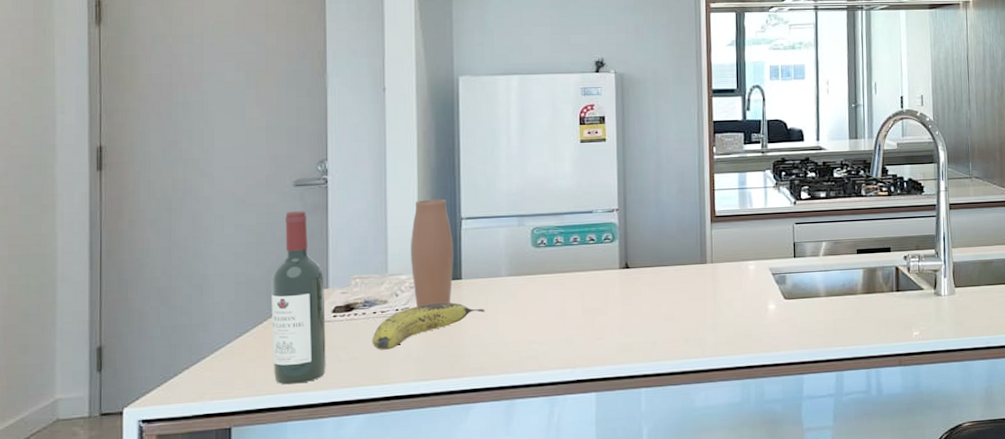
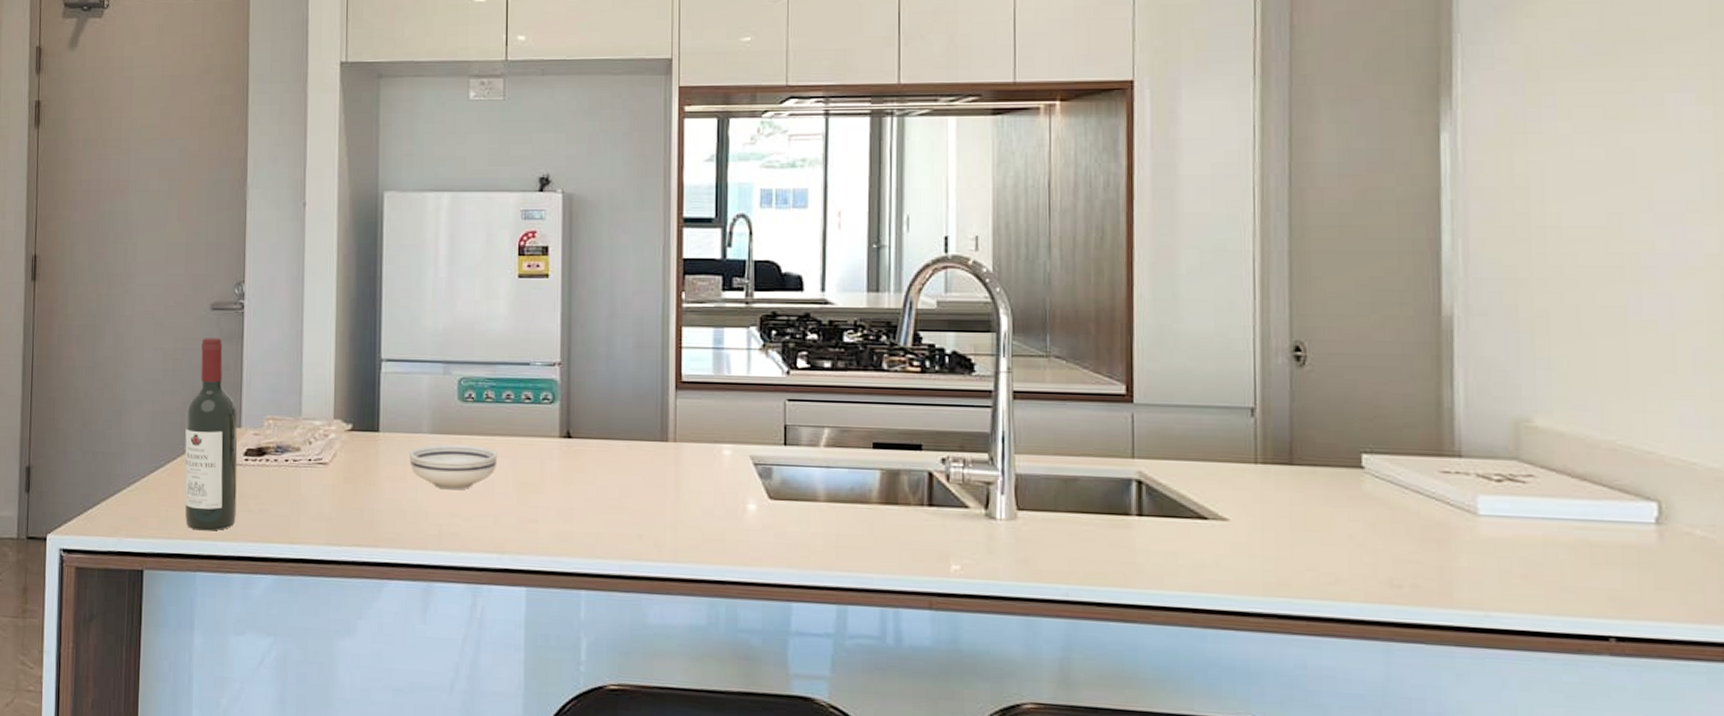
fruit: present [372,302,486,350] -> none [283,457,404,505]
vase: present [410,199,453,307] -> none [325,334,371,459]
bowl: none [489,282,568,322] -> present [409,443,498,490]

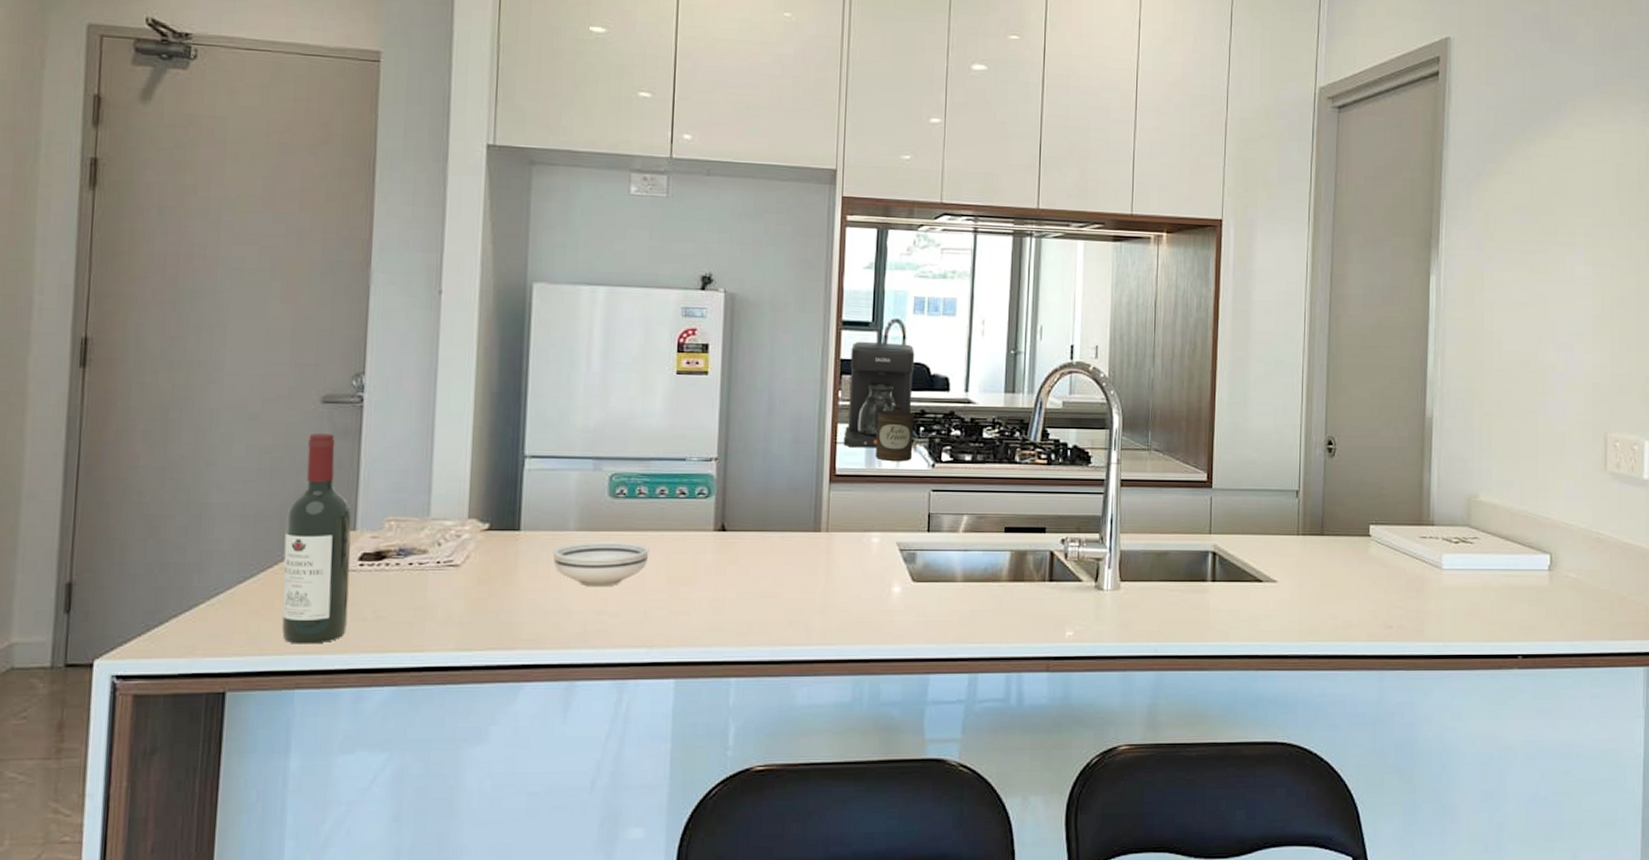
coffee maker: none [689,240,763,353] -> present [843,342,915,448]
canister: none [724,306,765,368] -> present [876,404,914,461]

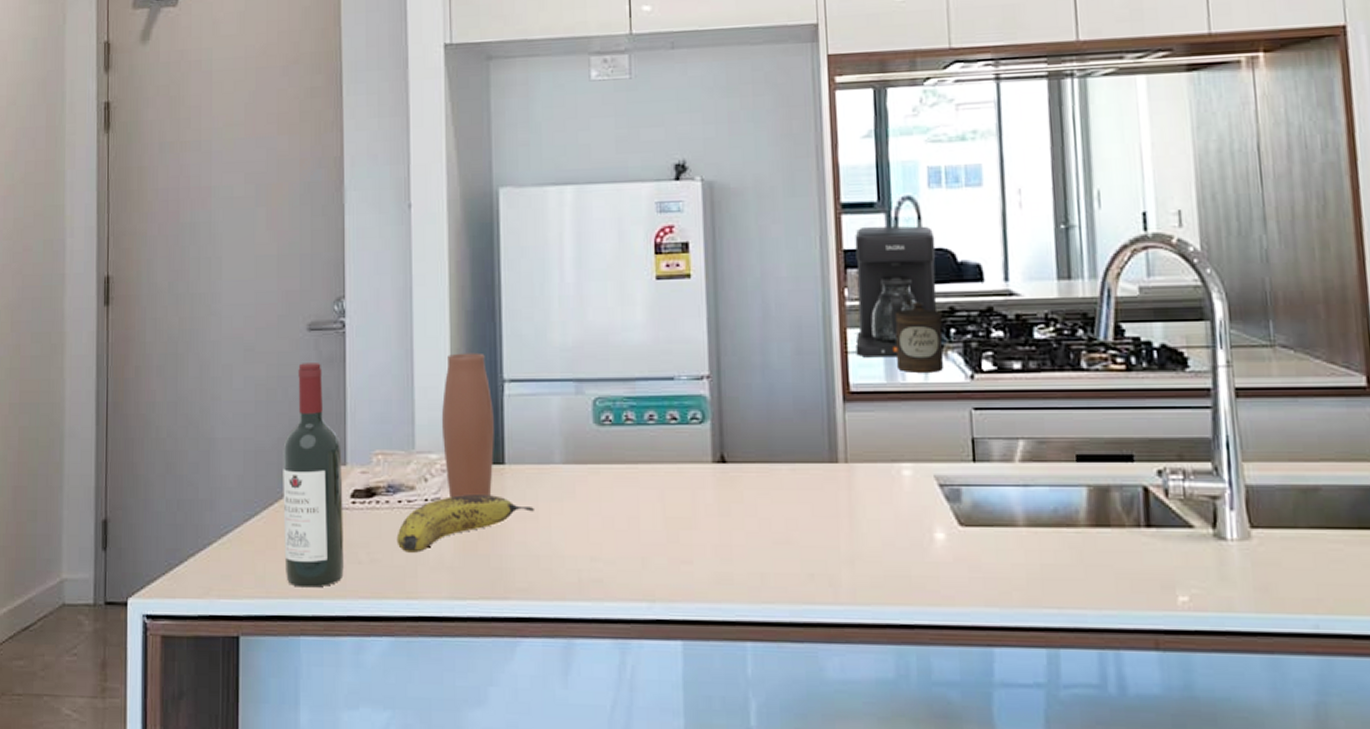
fruit: none [405,558,547,610] -> present [396,495,536,553]
vase: none [459,430,513,561] -> present [441,352,494,498]
bowl: present [553,540,649,587] -> none [540,474,642,529]

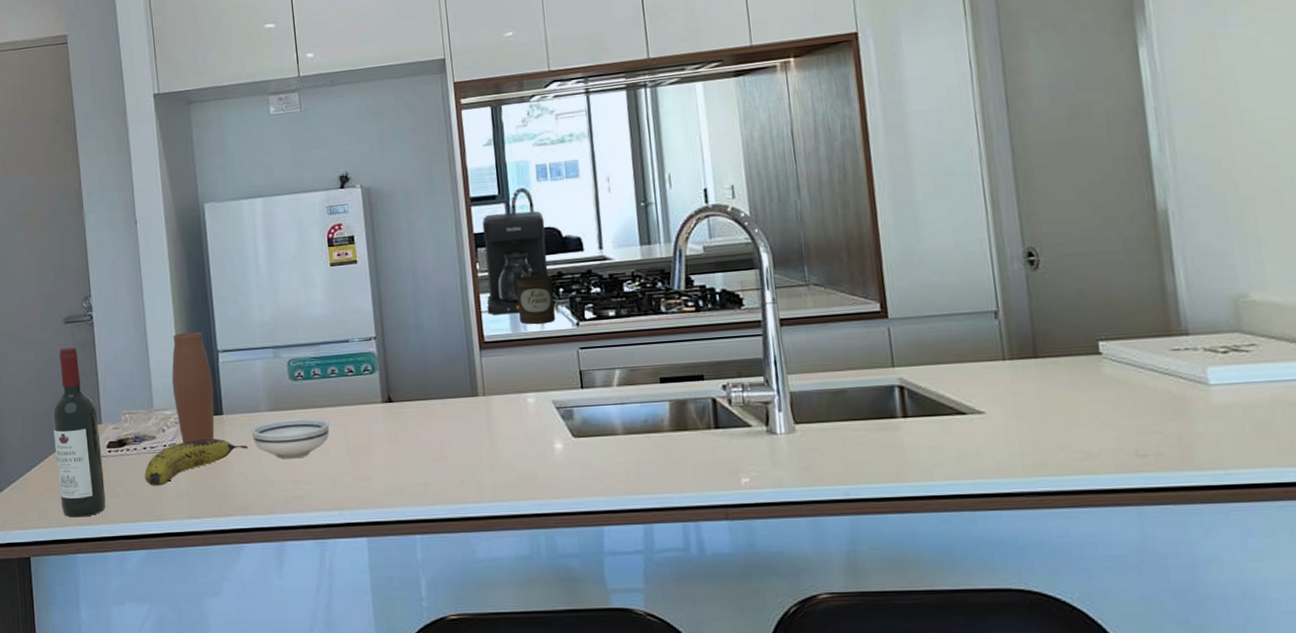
bowl: none [540,474,642,529] -> present [251,417,330,459]

